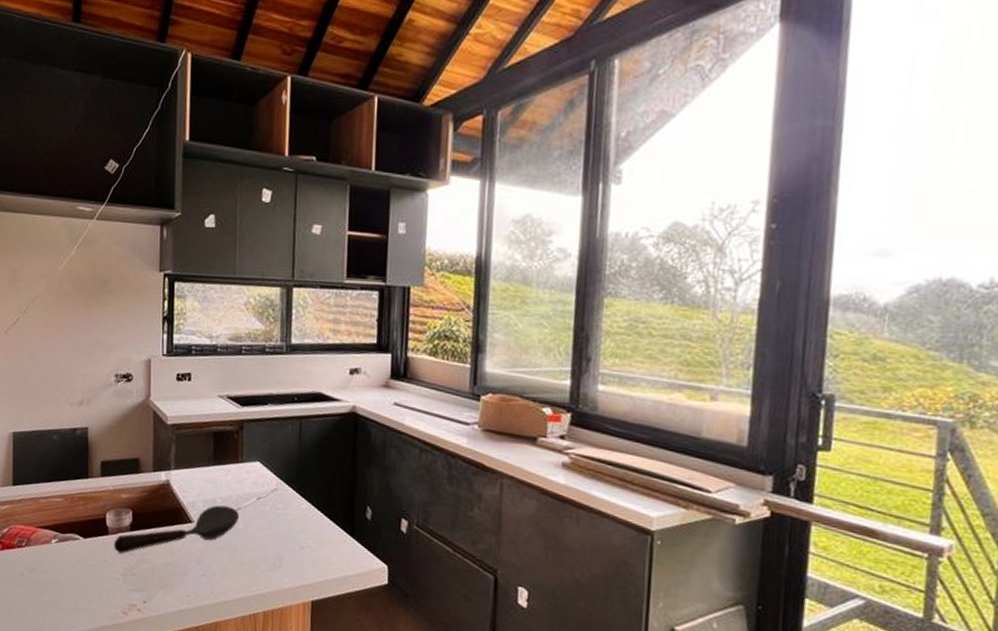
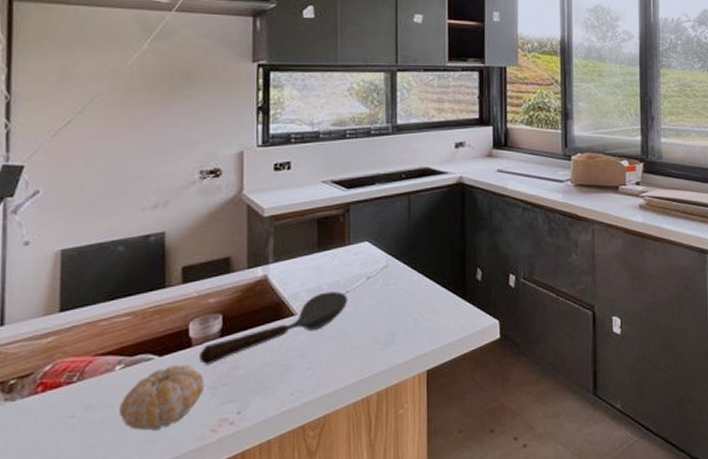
fruit: none [55,548,118,602] -> present [119,365,205,431]

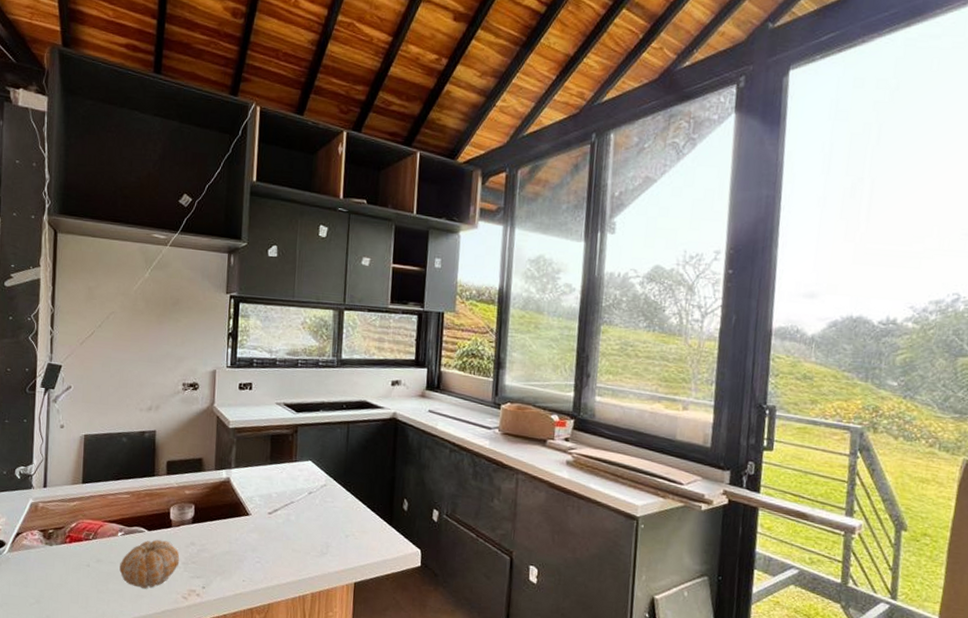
spoon: present [199,291,349,365] -> none [177,499,293,544]

